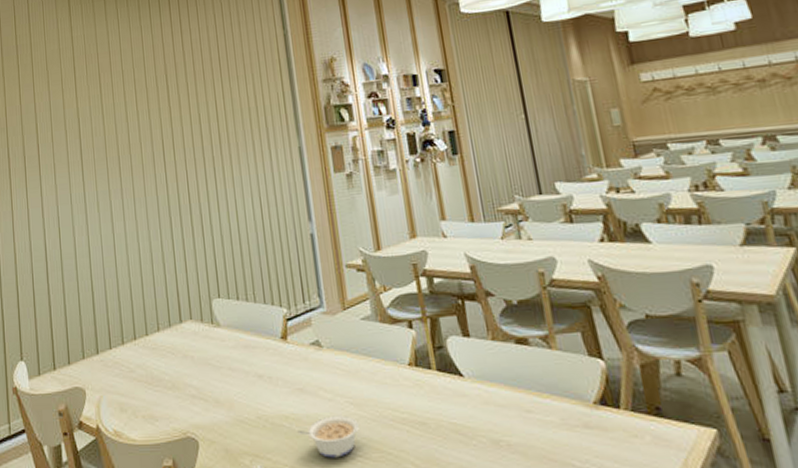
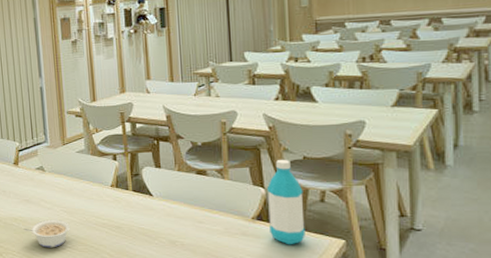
water bottle: none [606,319,665,440] -> present [266,159,305,245]

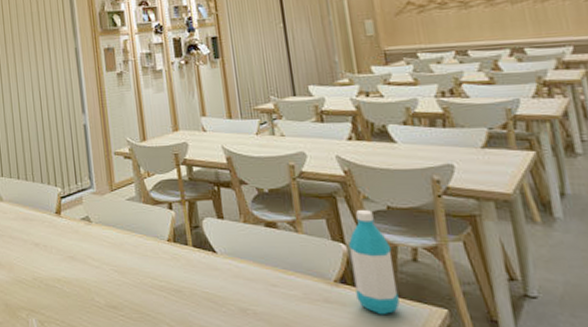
legume: present [23,219,70,248] -> none [68,280,122,316]

